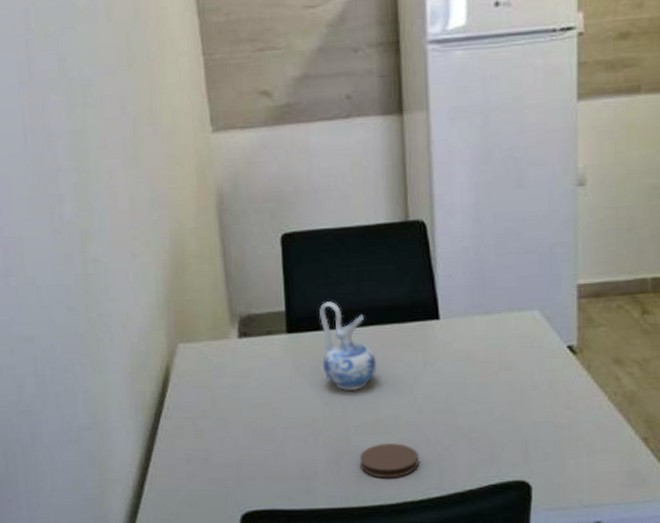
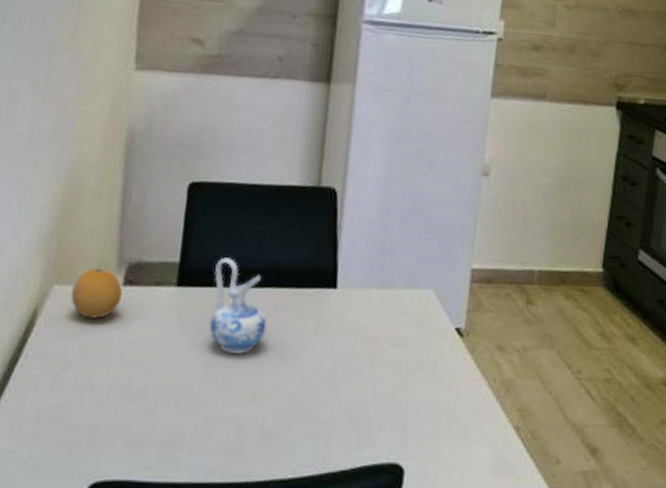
fruit: none [195,325,239,371] -> present [71,268,122,320]
coaster: present [359,443,419,478] -> none [232,414,295,453]

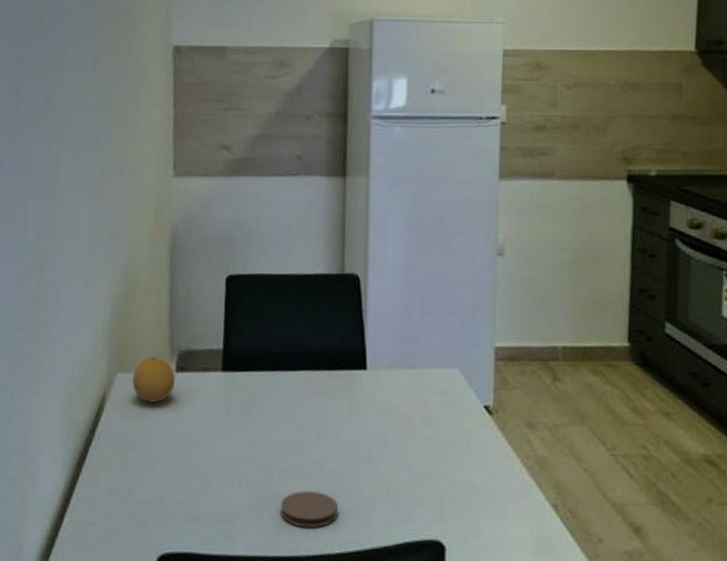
ceramic pitcher: present [209,257,267,355] -> none [254,343,305,435]
coaster: none [232,414,295,453] -> present [280,491,338,528]

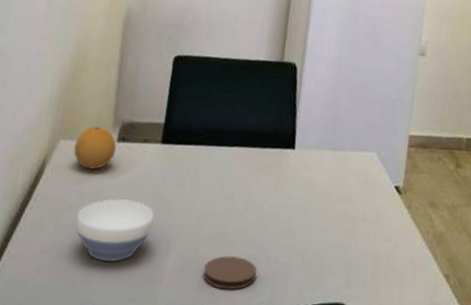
bowl: none [141,433,222,502] -> present [75,198,154,263]

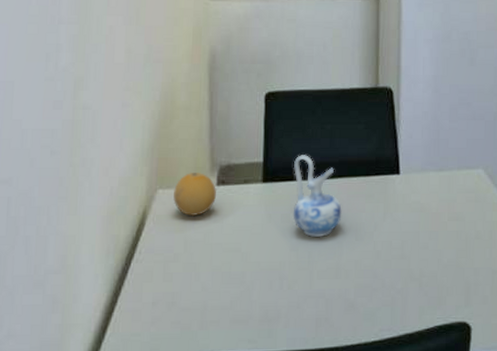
bowl: present [75,198,154,263] -> none [184,243,264,307]
ceramic pitcher: none [187,120,235,204] -> present [294,155,342,238]
coaster: present [203,256,257,290] -> none [320,287,374,321]

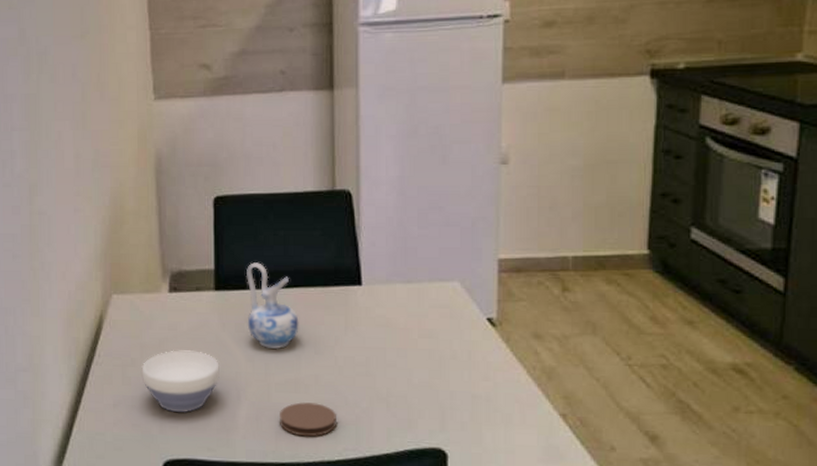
fruit: present [173,173,216,217] -> none [128,279,169,323]
bowl: none [184,243,264,307] -> present [141,350,220,413]
coaster: none [320,287,374,321] -> present [278,402,336,437]

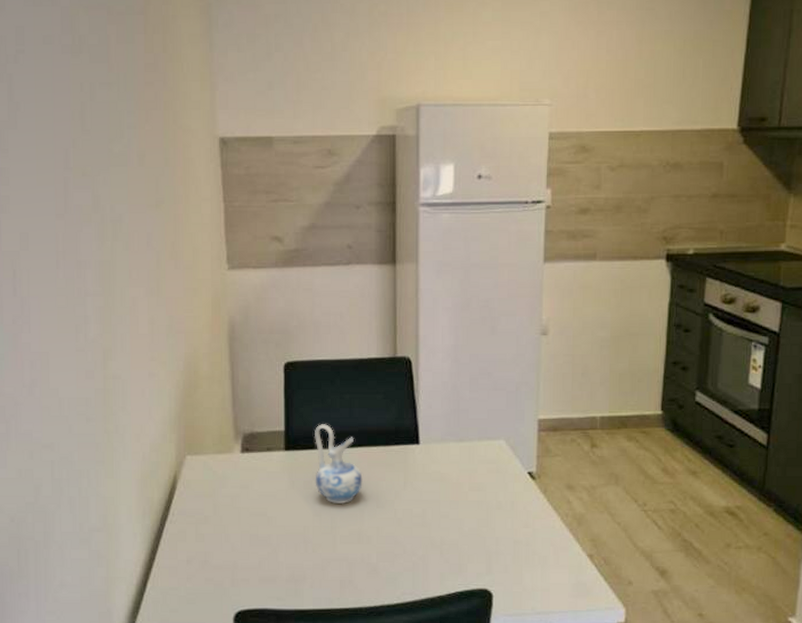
bowl: present [141,350,220,413] -> none [214,507,289,566]
coaster: present [278,402,336,437] -> none [343,552,395,584]

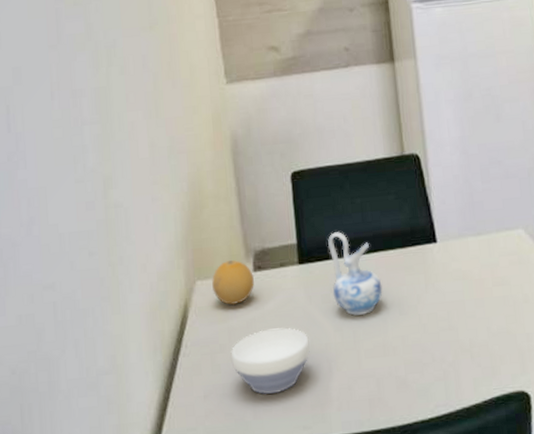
fruit: none [201,440,241,482] -> present [212,260,254,306]
bowl: none [214,507,289,566] -> present [230,327,310,395]

